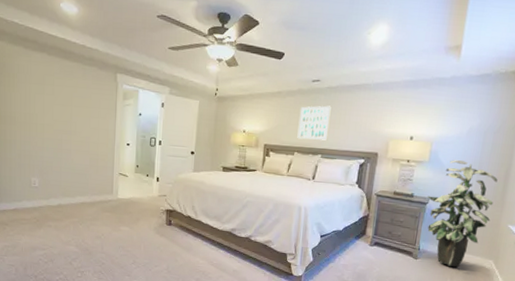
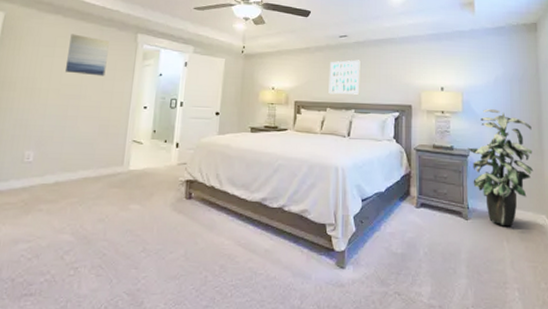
wall art: none [56,72,92,114] -> present [66,34,109,77]

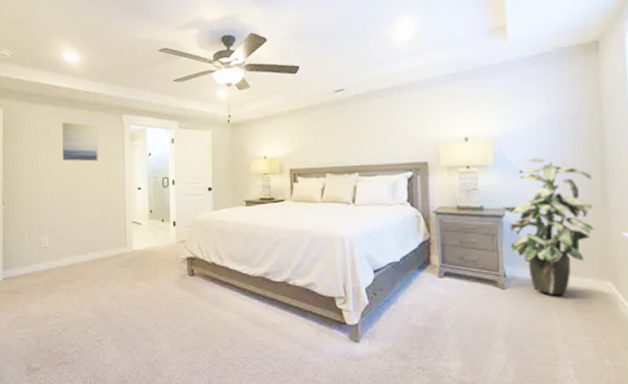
wall art: present [328,60,361,95] -> none [325,115,363,159]

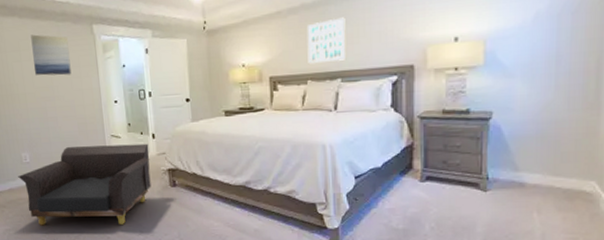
armchair: none [35,231,170,315] -> present [18,143,151,226]
wall art: none [325,115,363,159] -> present [306,17,347,64]
indoor plant: present [500,158,595,296] -> none [488,56,586,196]

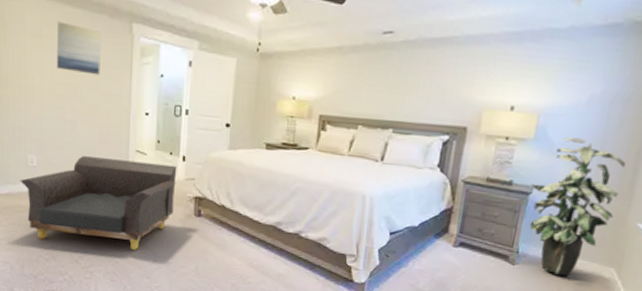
wall art: present [306,17,347,64] -> none [362,65,408,111]
indoor plant: none [488,56,586,196] -> present [529,137,626,277]

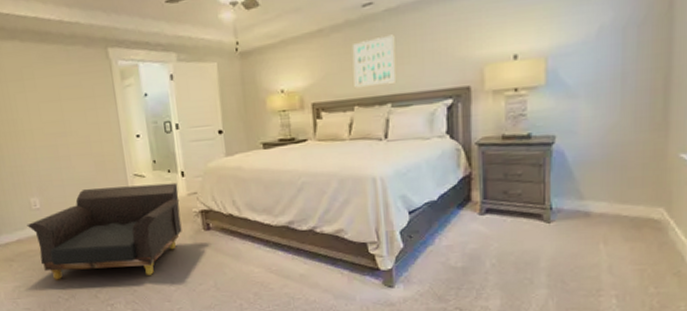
wall art: present [57,21,101,76] -> none [35,60,85,108]
wall art: none [362,65,408,111] -> present [352,34,397,88]
indoor plant: present [529,137,626,277] -> none [550,74,653,226]

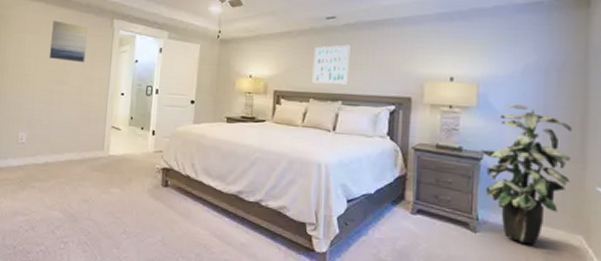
armchair: present [27,182,182,280] -> none [10,133,147,220]
wall art: none [35,60,85,108] -> present [50,20,88,63]
indoor plant: none [550,74,653,226] -> present [479,104,572,245]

